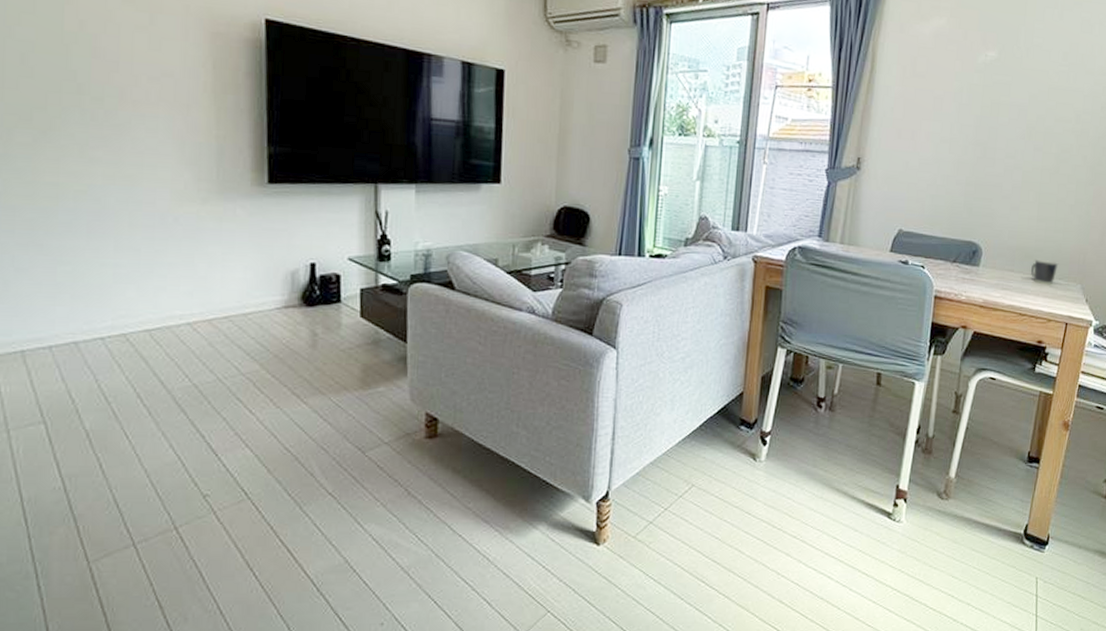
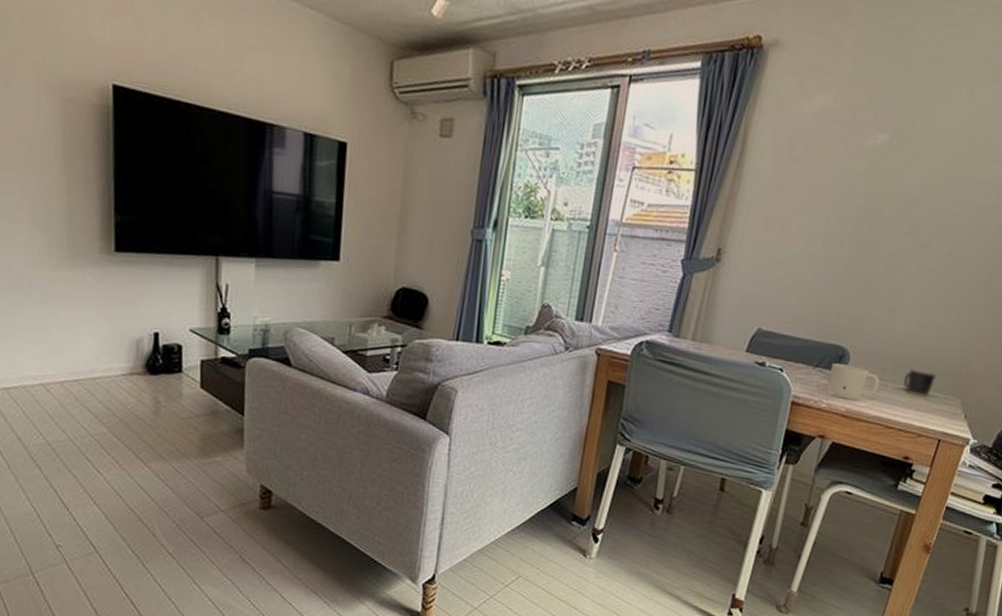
mug: none [964,258,1011,291] -> present [826,363,880,400]

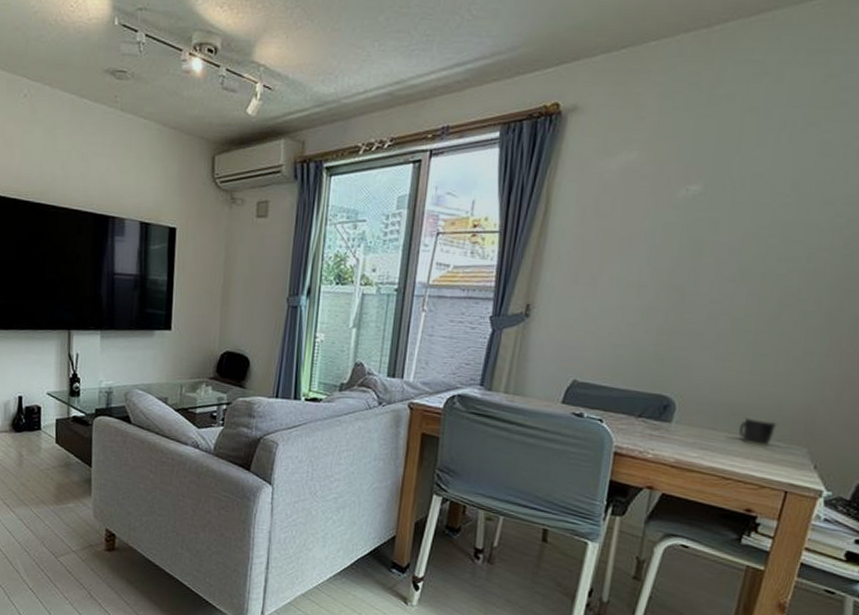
mug: present [826,363,880,400] -> none [651,413,712,451]

